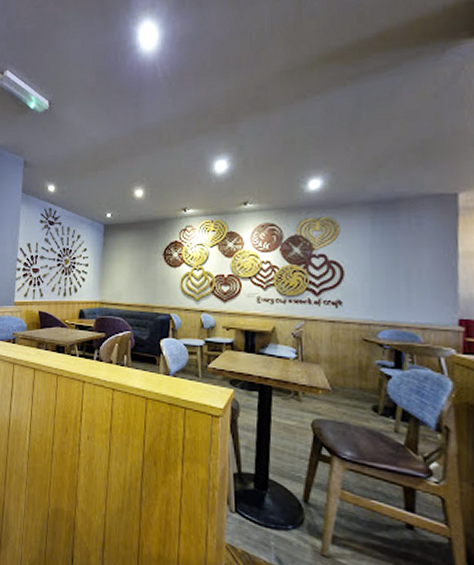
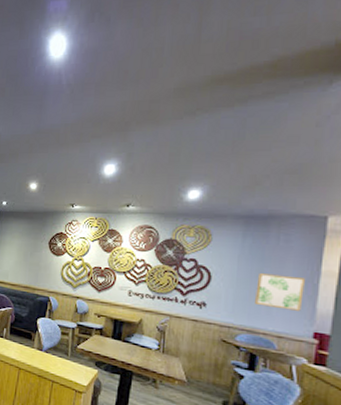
wall art: none [392,261,443,299] -> present [255,273,305,311]

